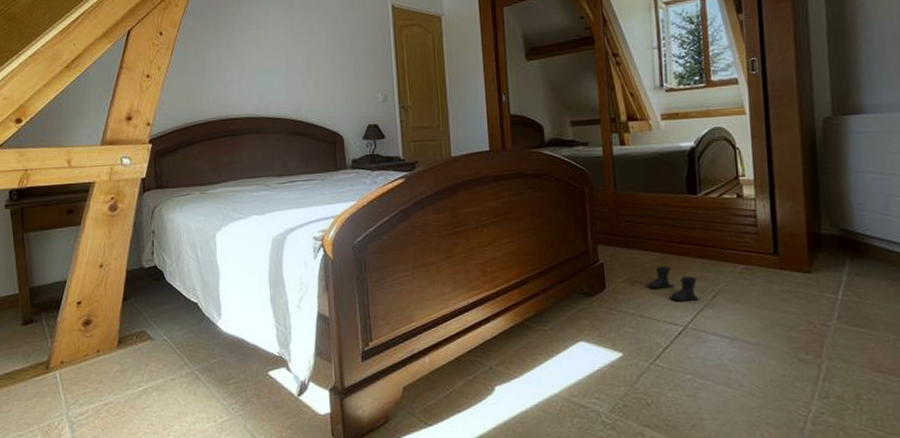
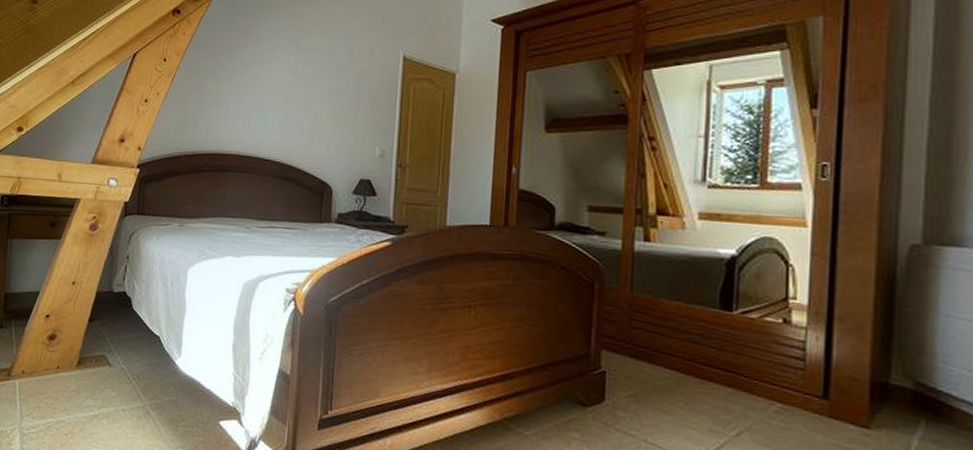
boots: present [646,266,699,302] -> none [655,386,720,435]

